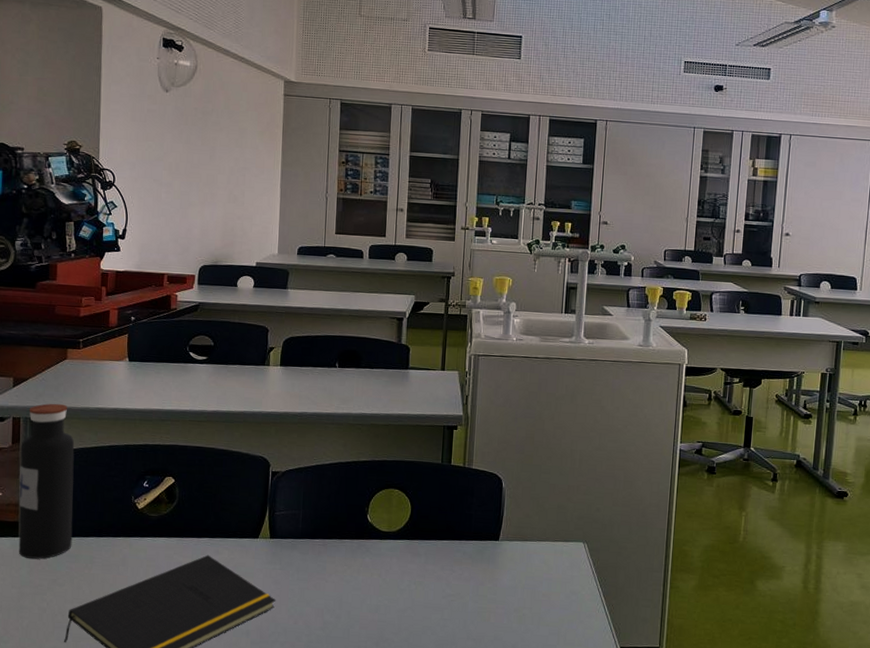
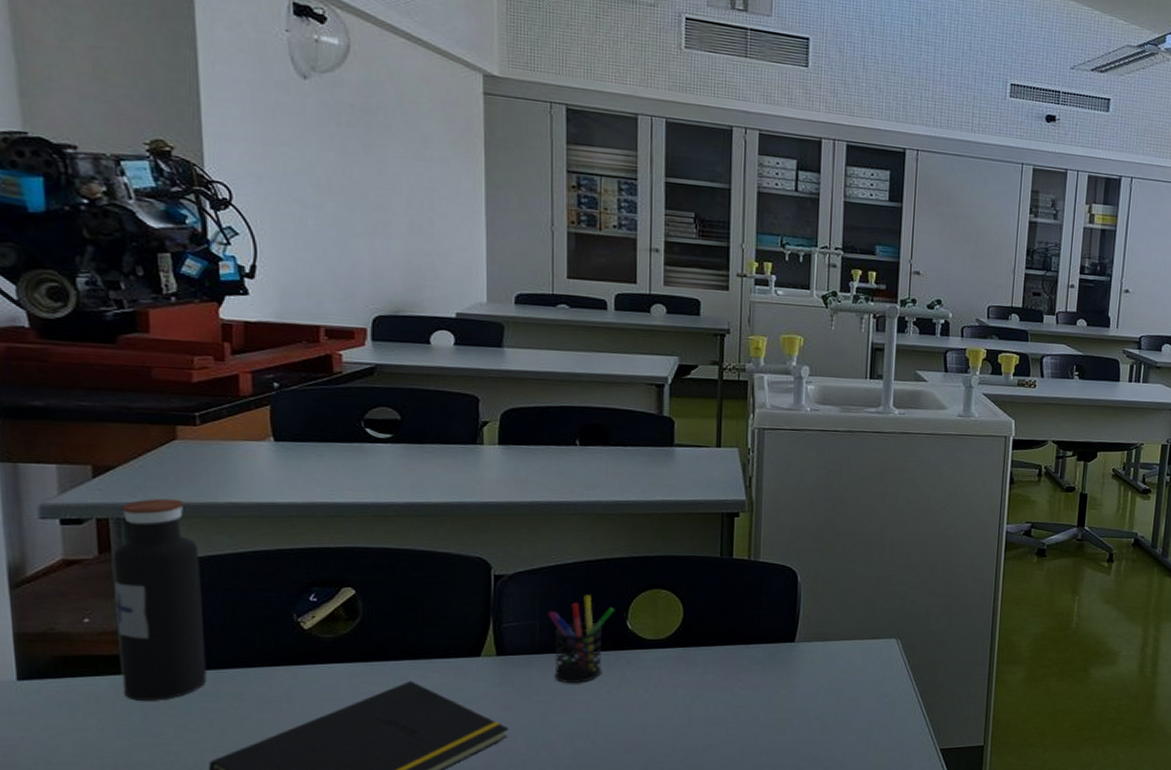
pen holder: none [309,491,359,565] -> present [548,595,615,683]

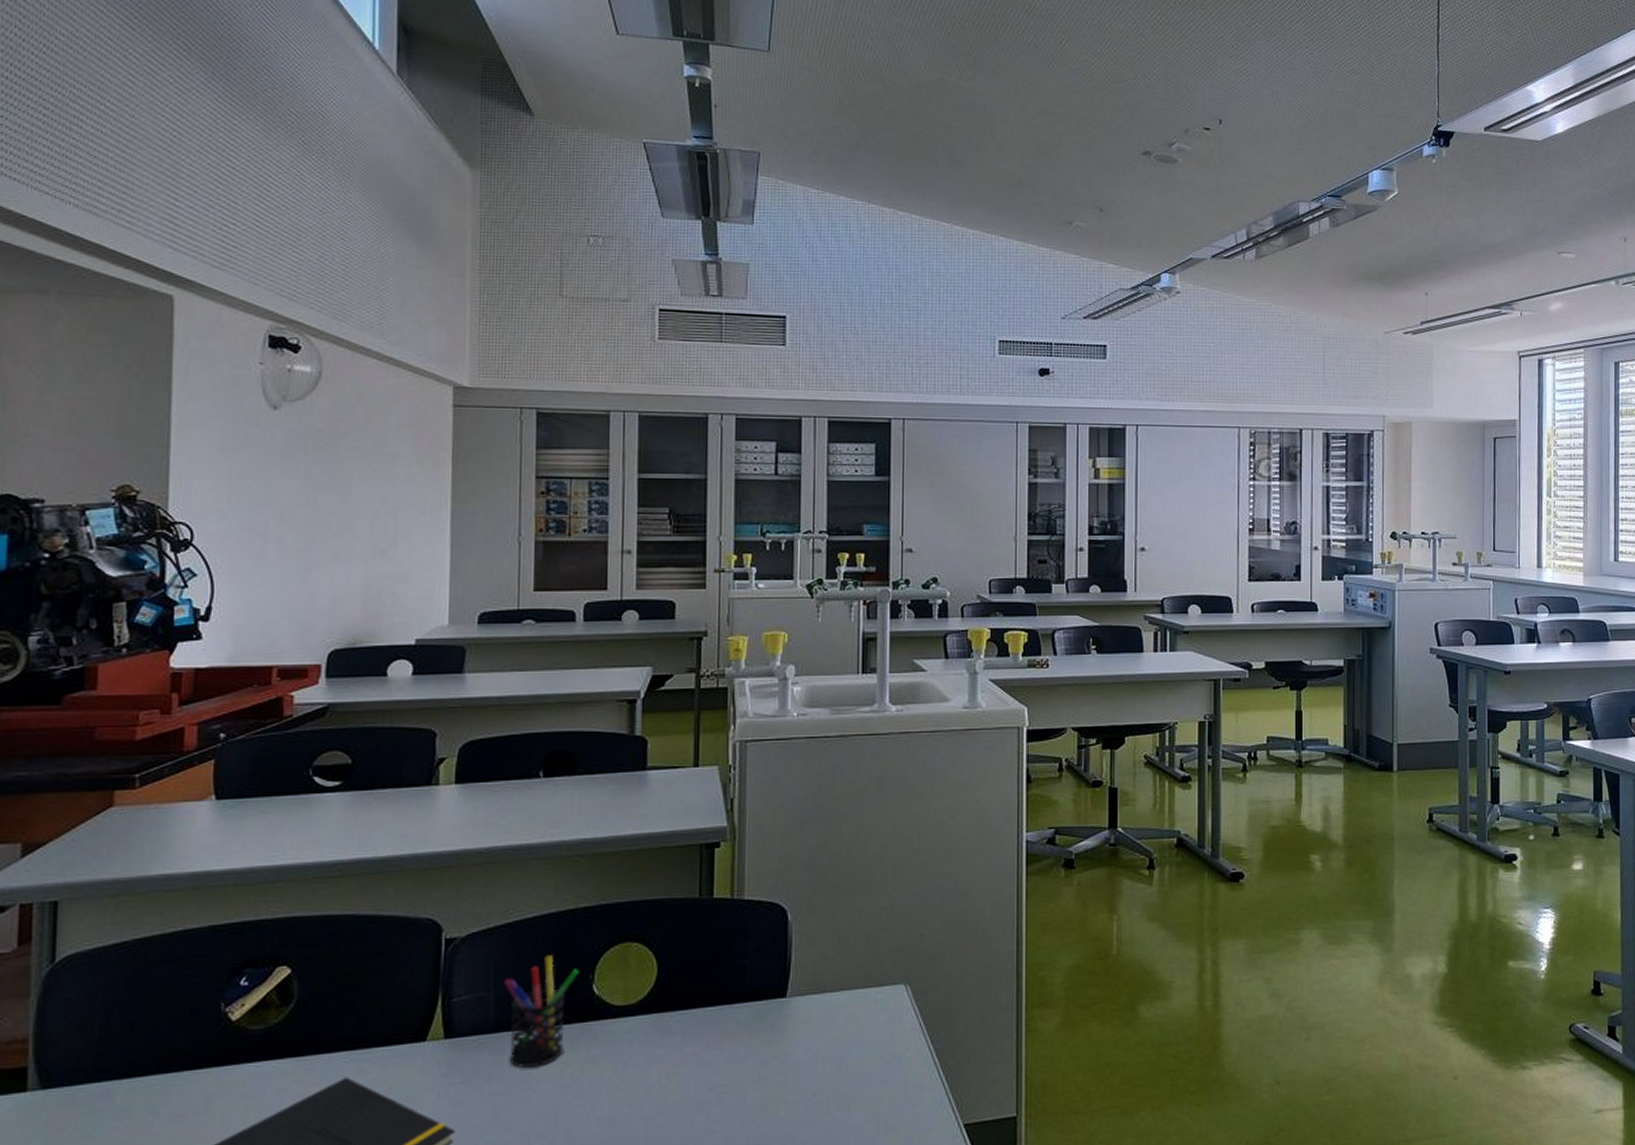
water bottle: present [113,498,207,701] -> none [26,874,126,1123]

